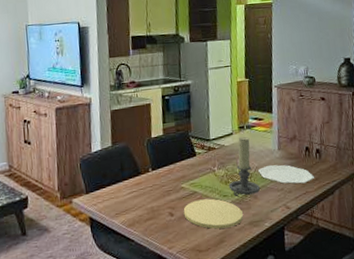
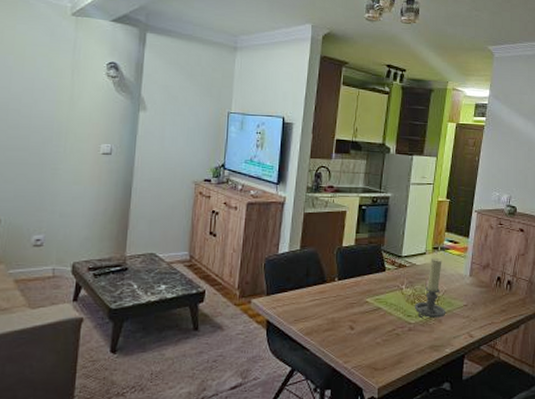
plate: present [183,198,243,229] -> none [364,317,424,349]
plate: present [258,164,315,184] -> none [447,290,503,313]

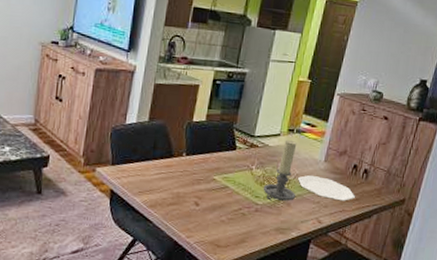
plate: none [447,290,503,313] -> present [298,175,356,201]

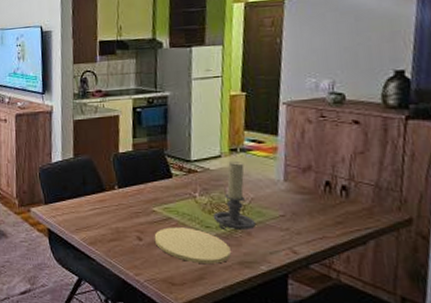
plate: none [209,195,271,229] -> present [154,227,231,264]
plate: present [298,175,356,201] -> none [254,197,338,226]

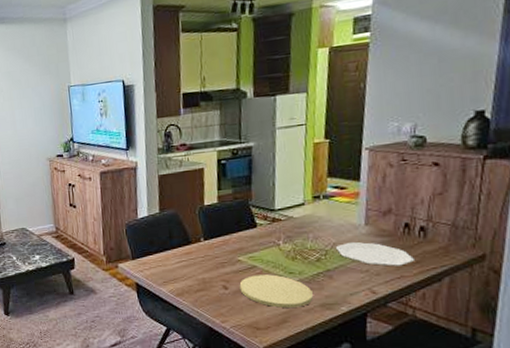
candle holder: present [213,160,257,230] -> none [296,207,338,274]
plate: none [254,197,338,226] -> present [336,241,416,266]

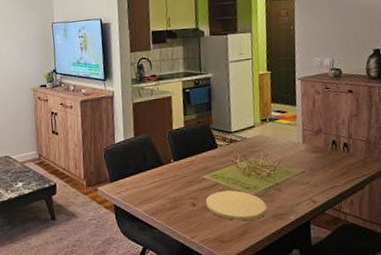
plate: present [336,241,416,266] -> none [282,158,343,178]

